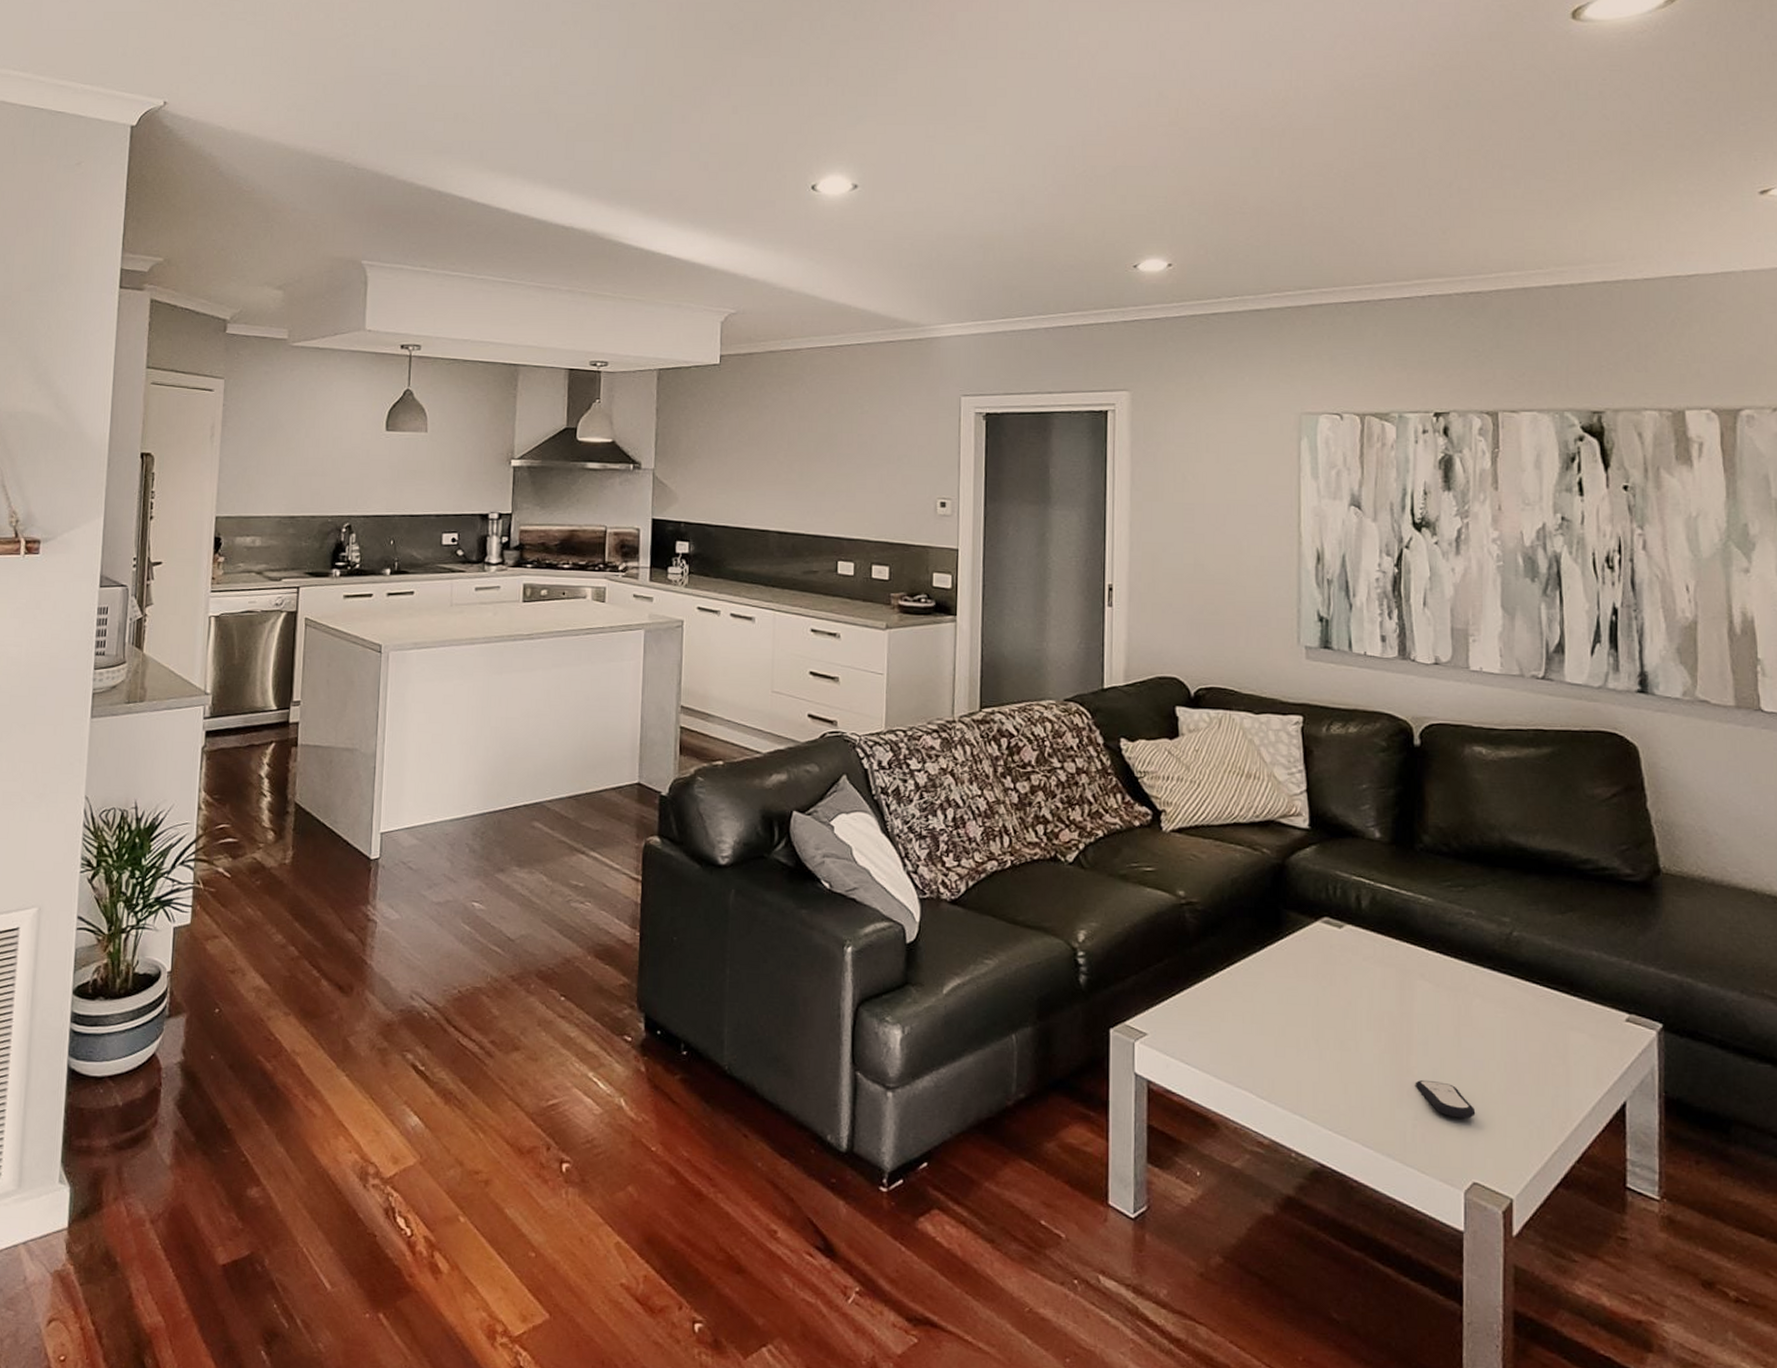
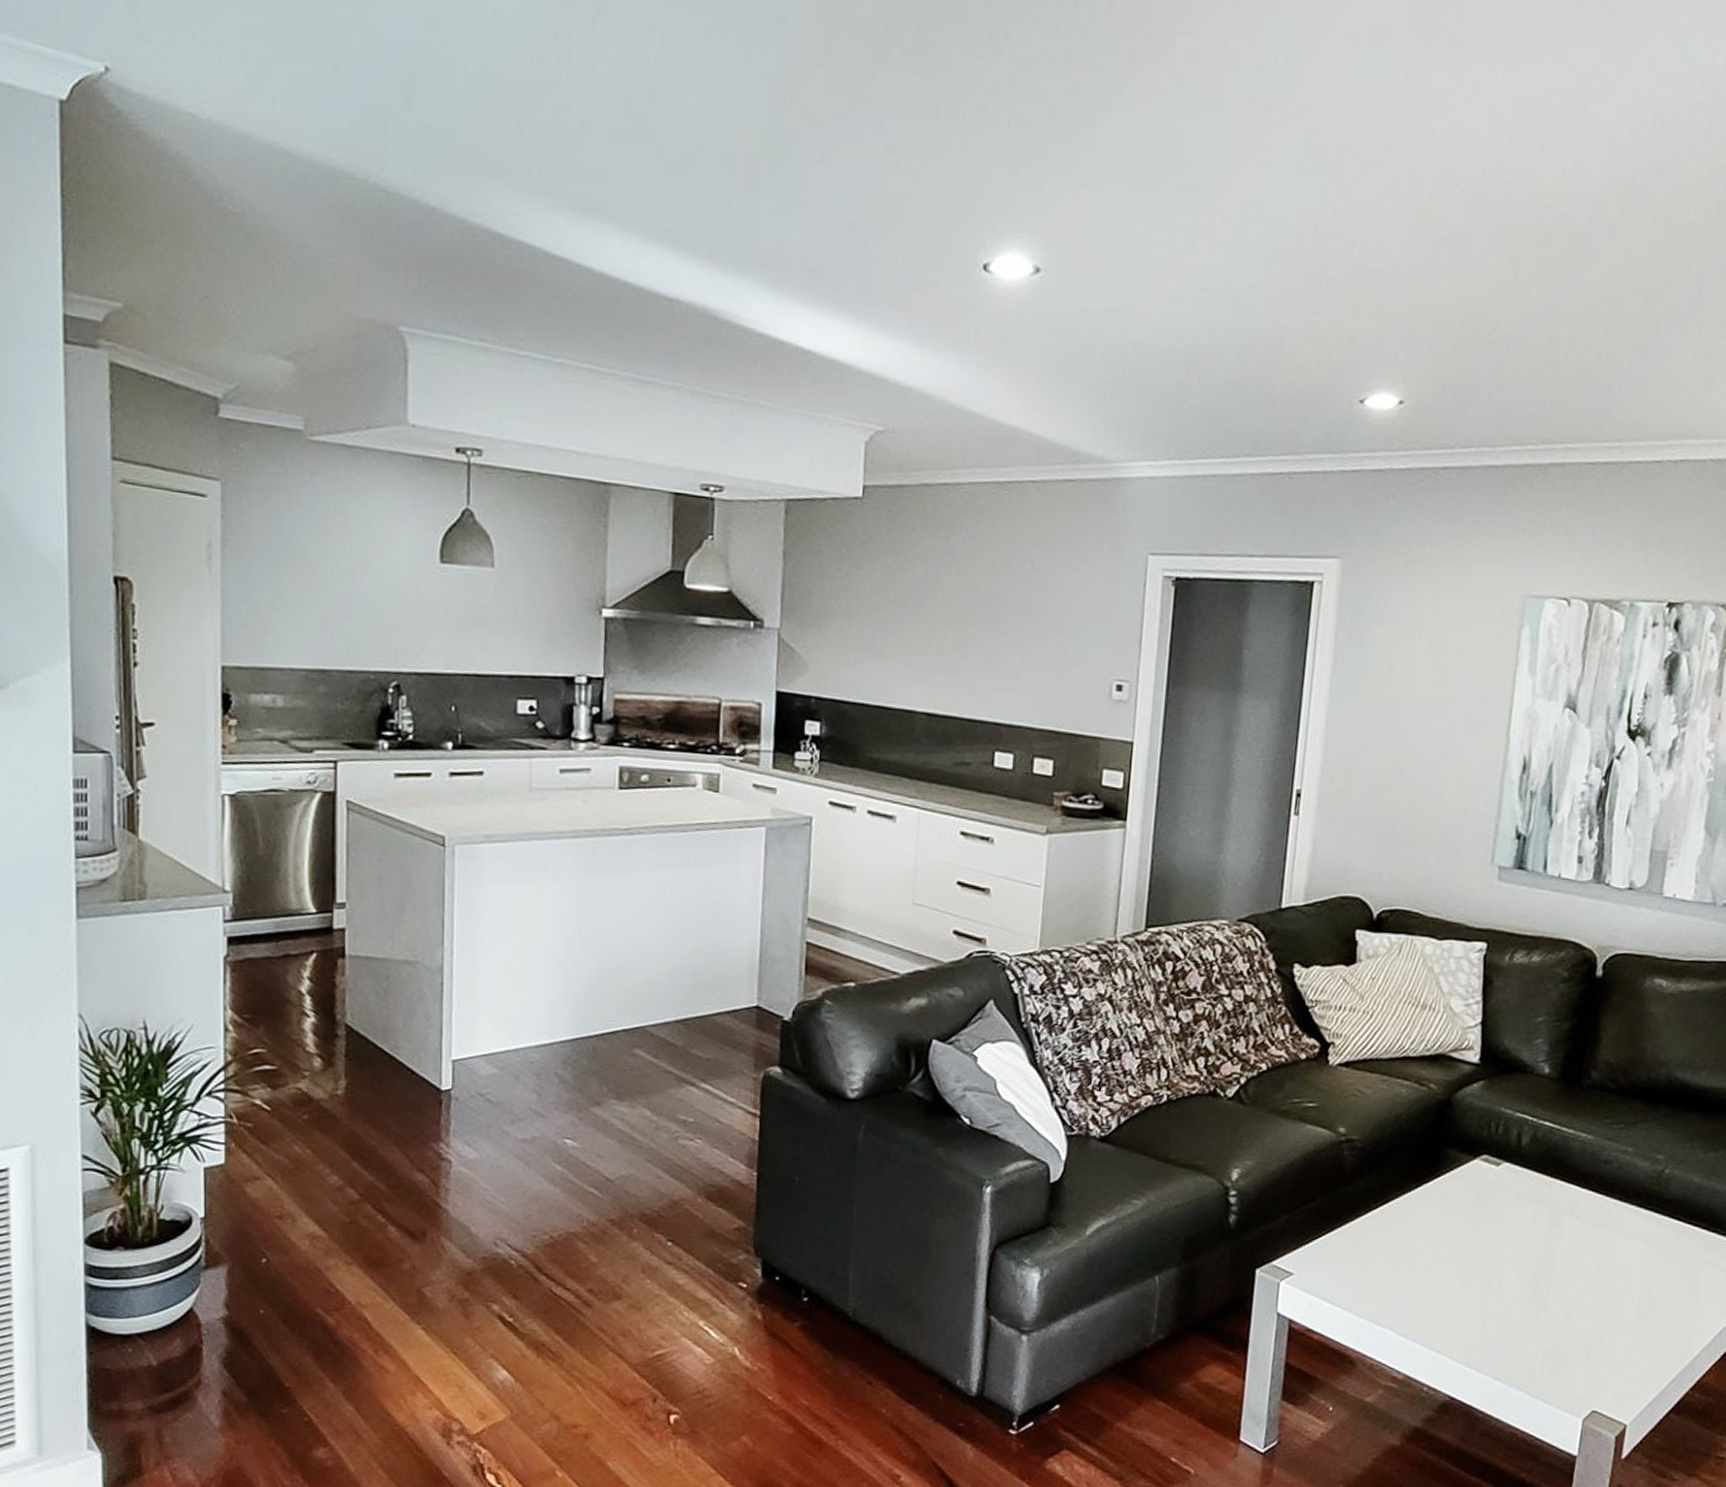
remote control: present [1415,1080,1476,1119] -> none [1550,1315,1604,1351]

